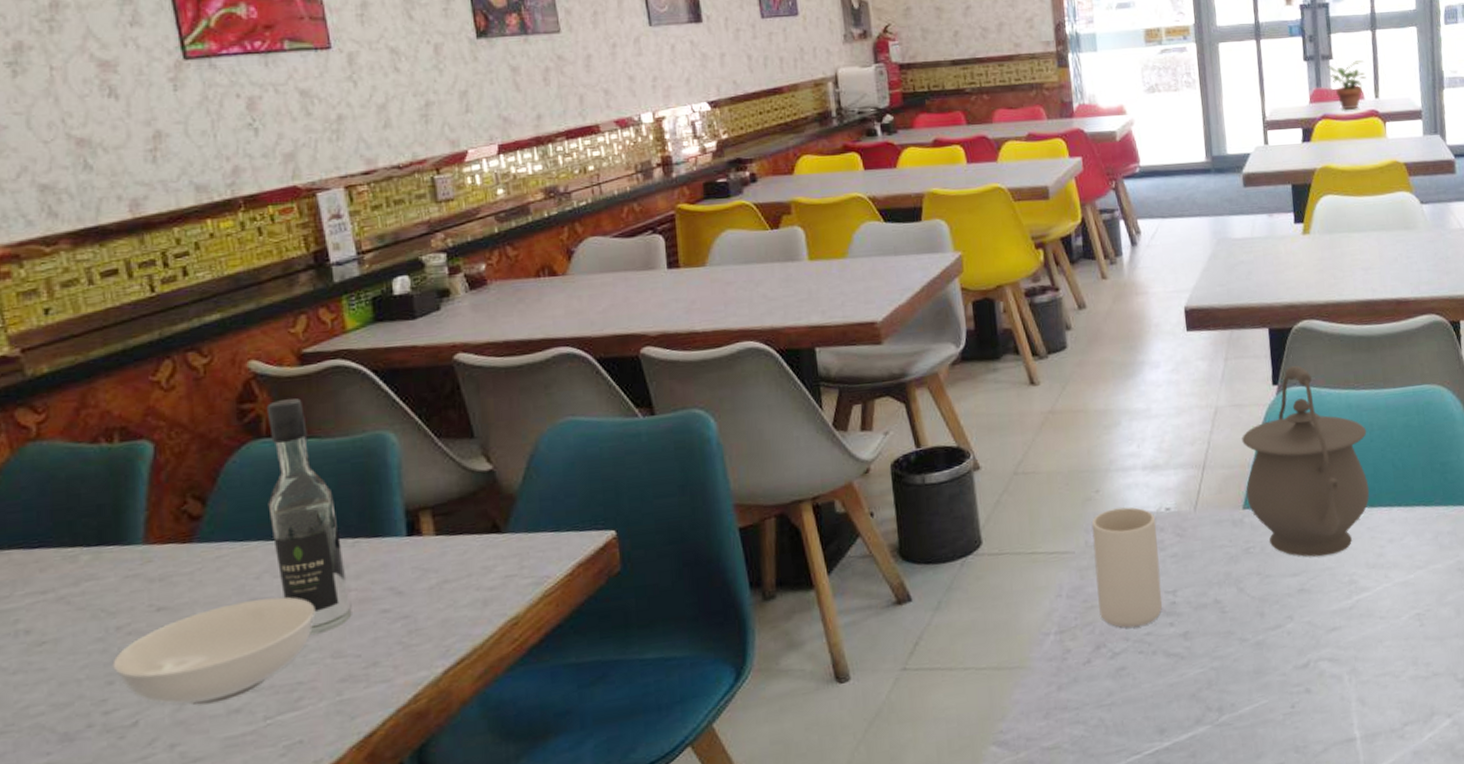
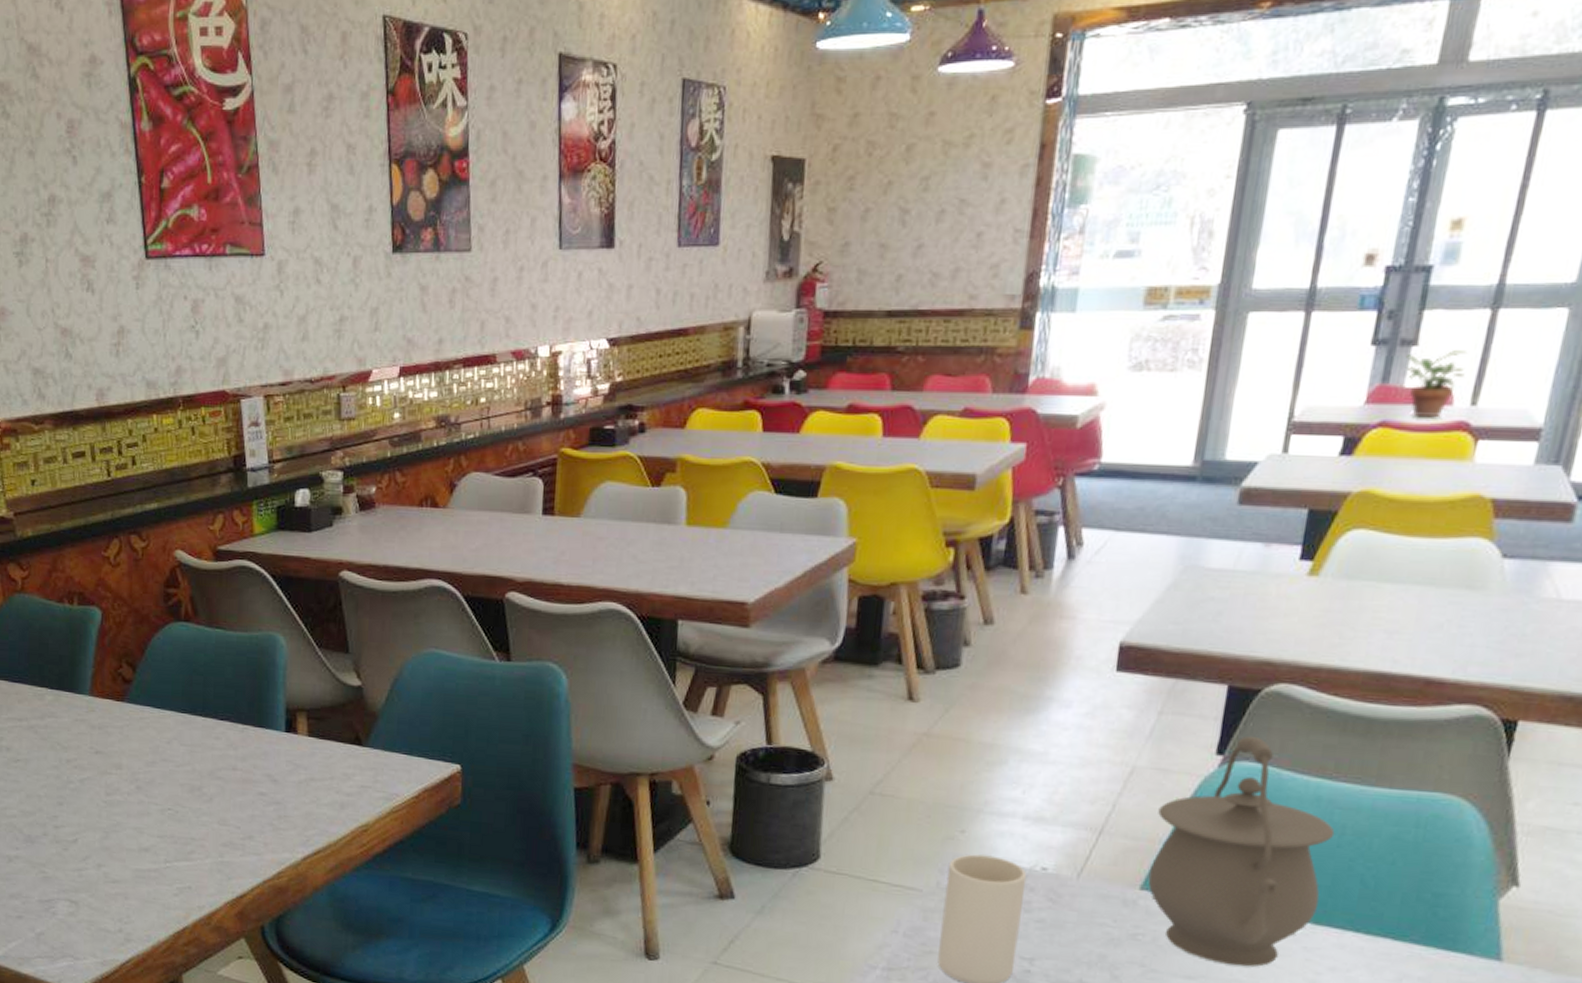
bowl: present [112,596,316,705] -> none [63,760,209,839]
bottle: present [266,398,352,636] -> none [181,589,237,802]

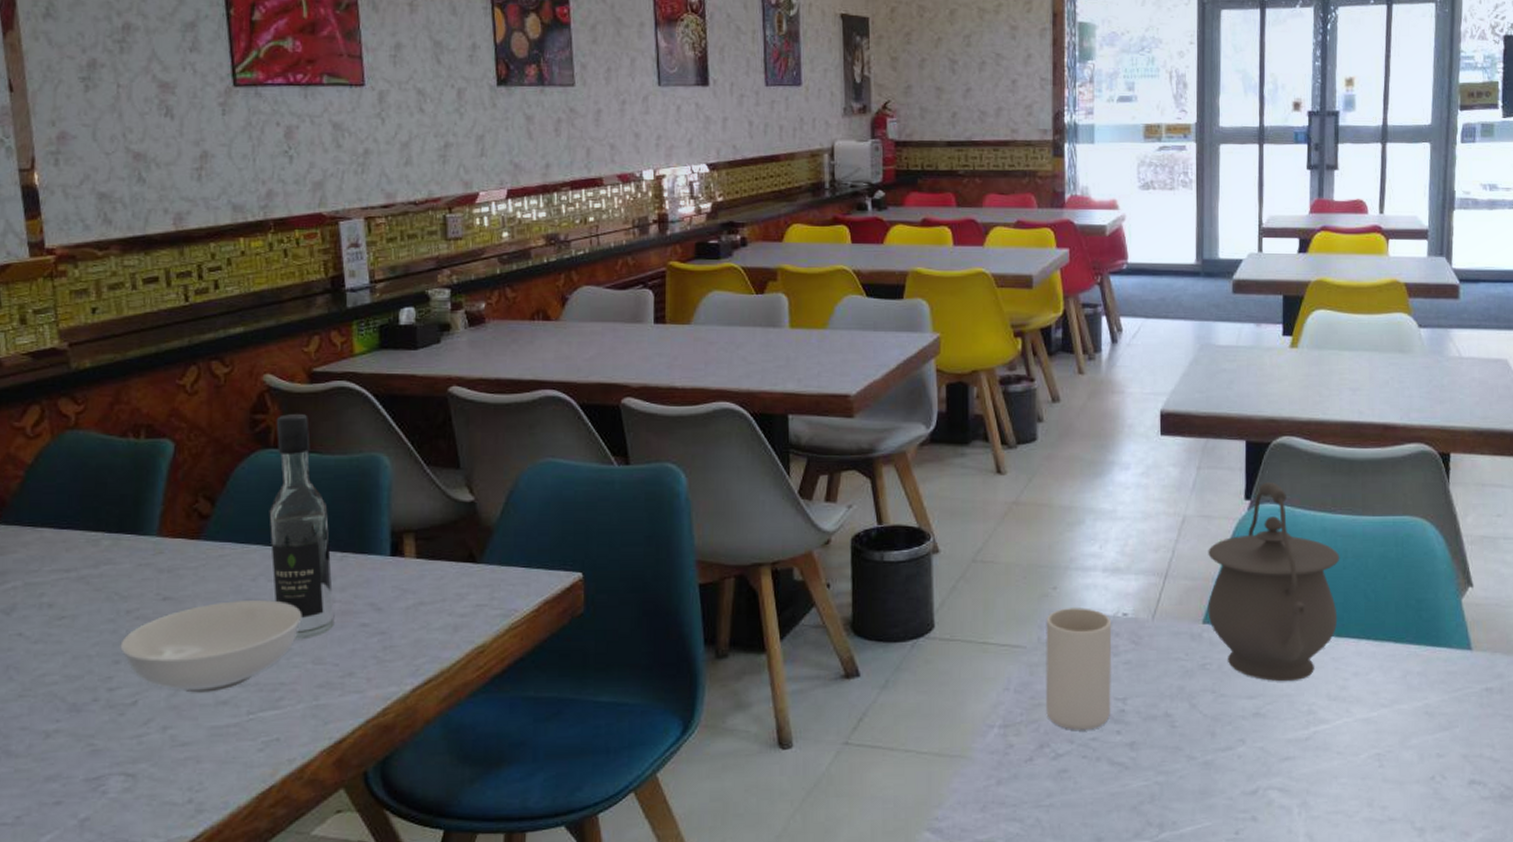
bowl: none [63,760,209,839] -> present [120,600,302,693]
bottle: none [181,589,237,802] -> present [269,413,335,640]
potted plant: present [1404,350,1467,418] -> none [1331,173,1372,223]

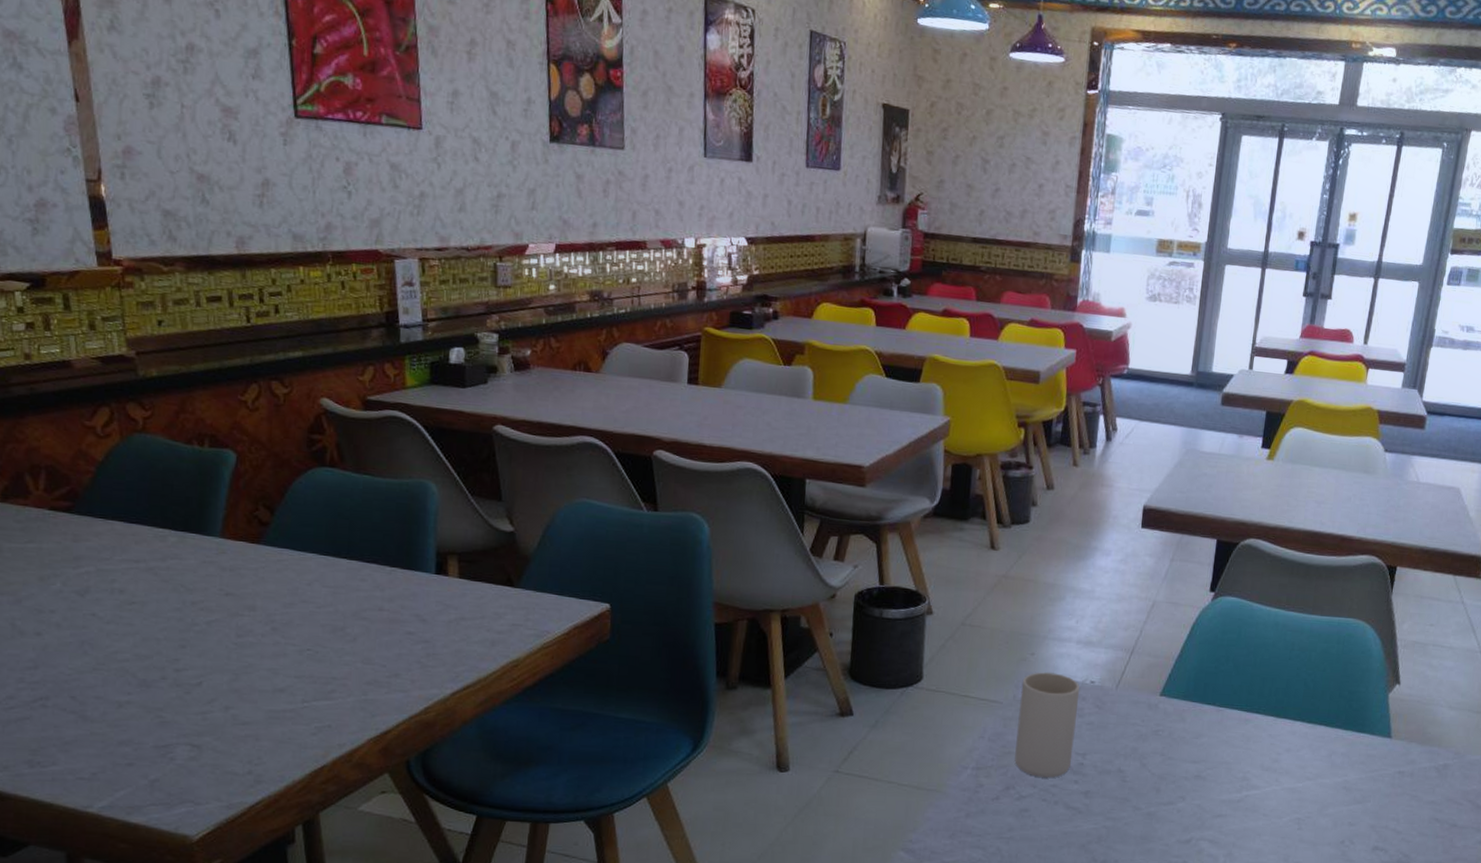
bowl: present [120,600,302,693] -> none [186,601,353,680]
bottle: present [269,413,335,640] -> none [324,436,383,642]
teapot: present [1207,481,1340,681] -> none [1165,577,1288,751]

